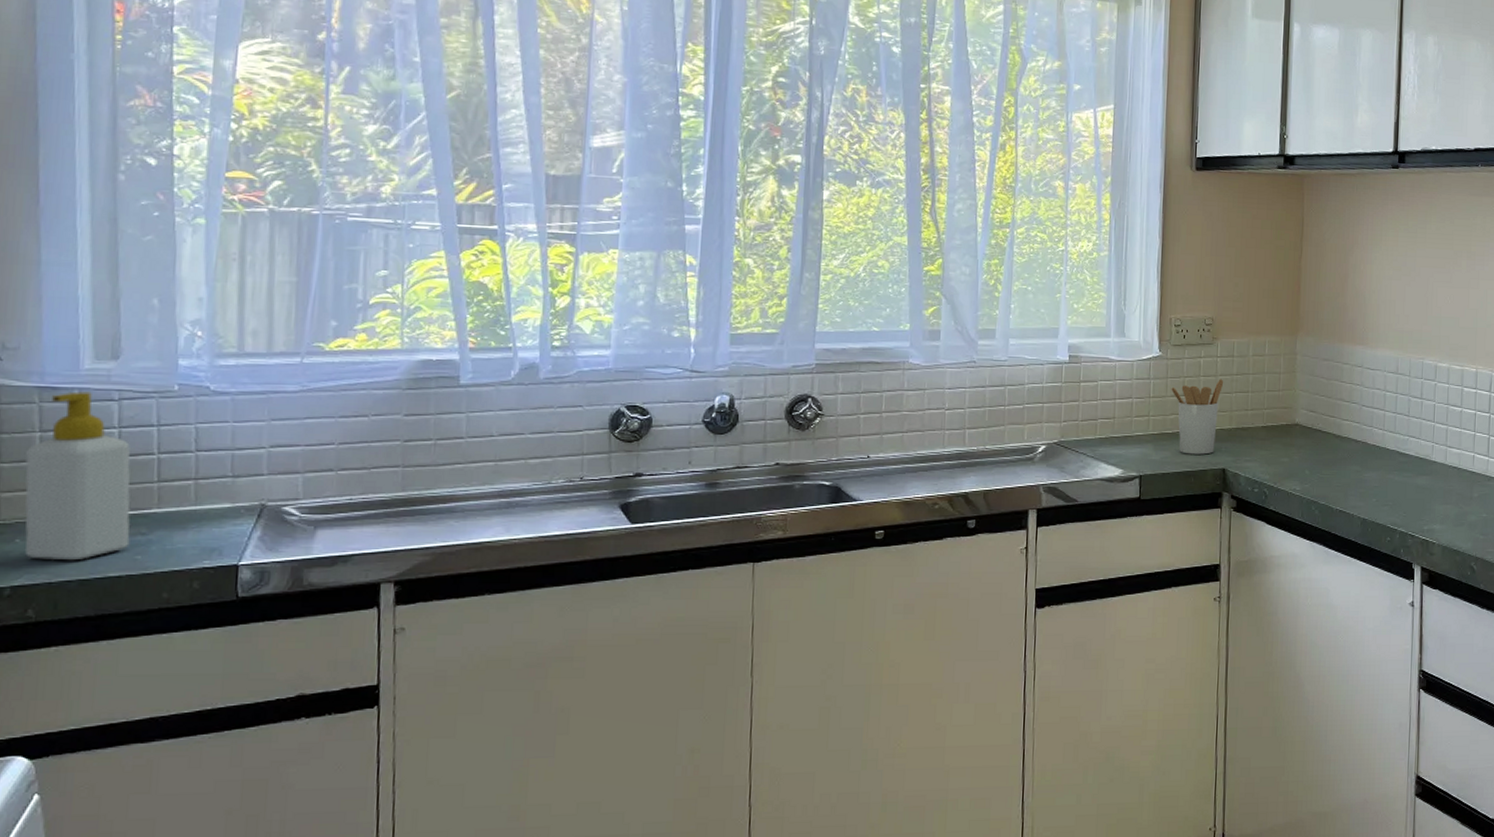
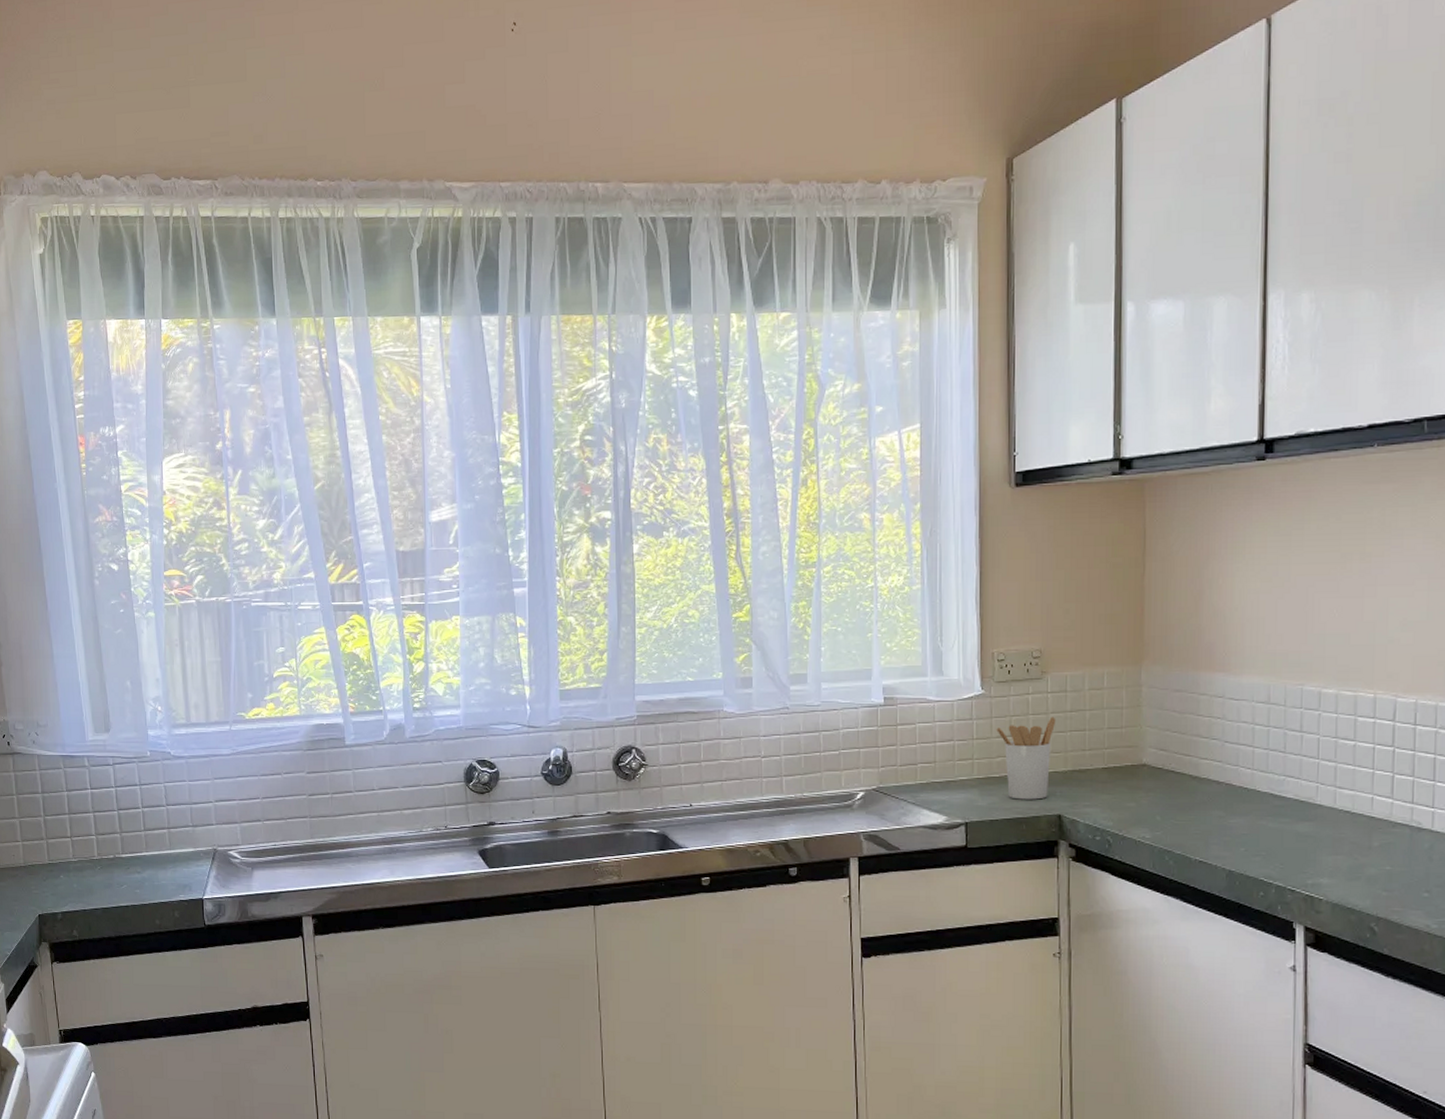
soap bottle: present [24,391,131,561] -> none [59,759,131,893]

